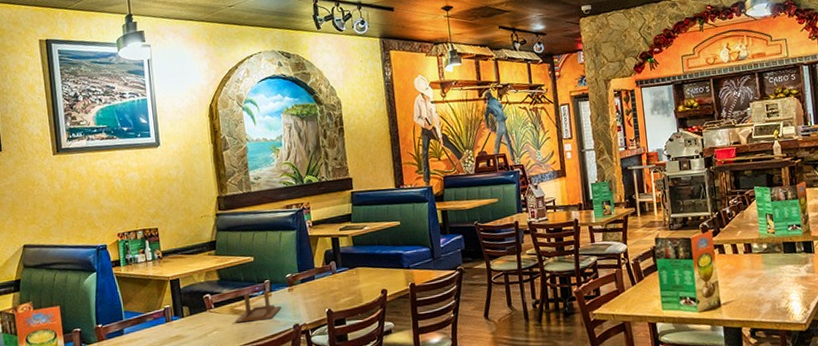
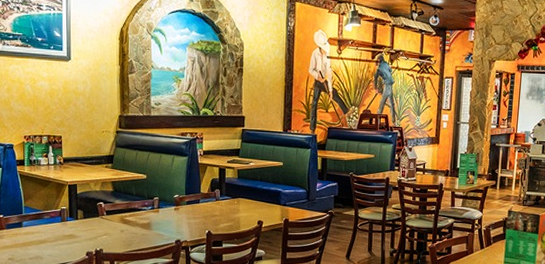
napkin holder: present [235,290,282,323] -> none [123,205,167,232]

